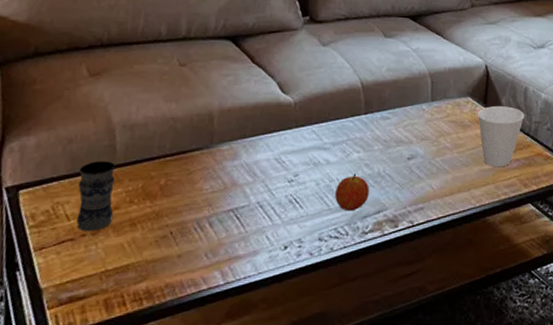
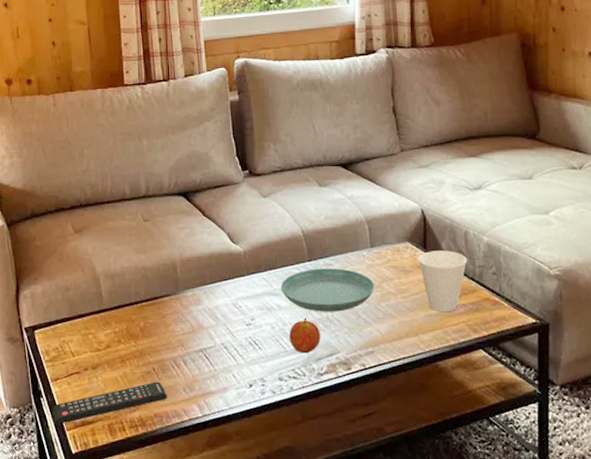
remote control: none [30,247,184,304] -> present [52,381,167,426]
jar: present [76,161,116,232] -> none [76,306,107,366]
saucer: none [331,122,432,167] -> present [280,268,375,312]

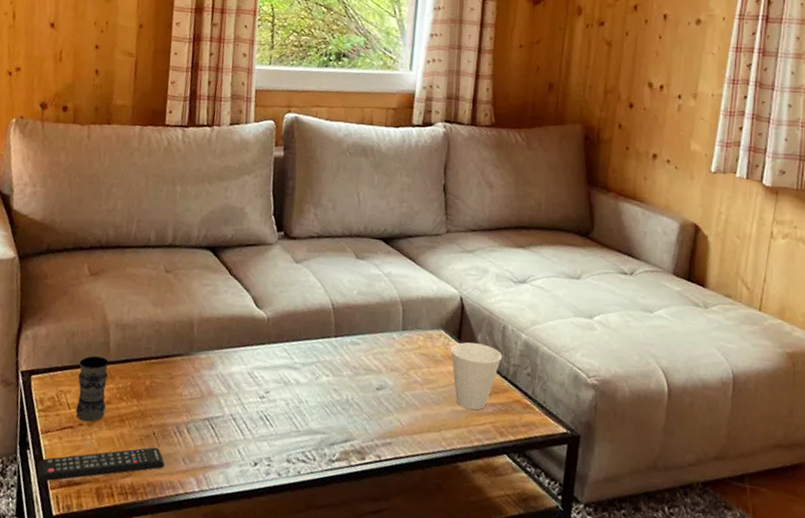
jar: none [76,306,107,366] -> present [75,356,110,422]
saucer: present [280,268,375,312] -> none [301,345,402,396]
fruit: present [289,317,320,354] -> none [303,397,337,437]

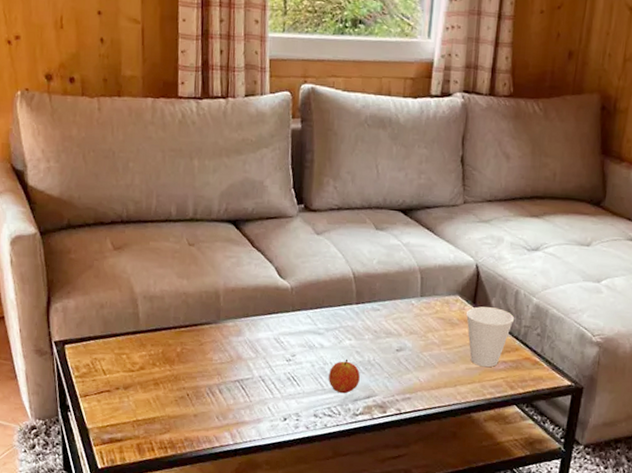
remote control: present [37,447,164,483] -> none [79,407,200,440]
jar: present [75,356,110,422] -> none [110,326,141,386]
fruit: none [303,397,337,437] -> present [329,359,360,394]

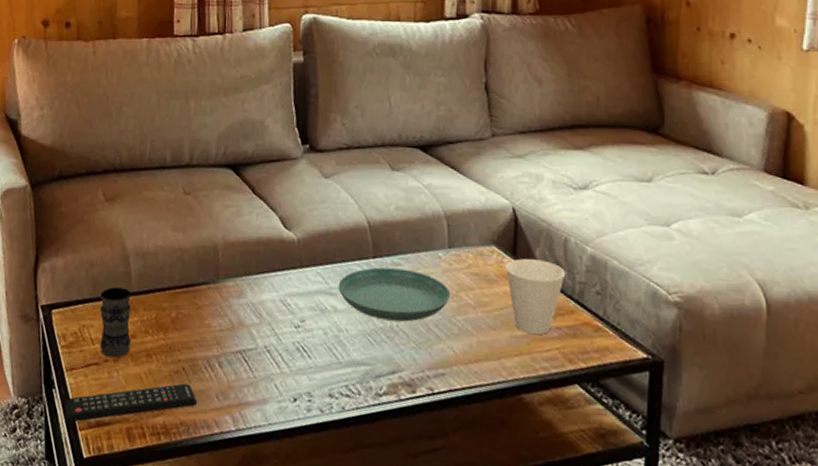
remote control: none [79,407,200,440] -> present [64,383,197,423]
jar: none [110,326,141,386] -> present [100,287,132,358]
saucer: none [325,312,420,357] -> present [338,267,451,322]
fruit: present [329,359,360,394] -> none [345,324,382,369]

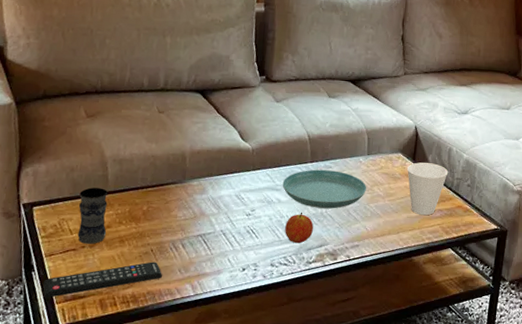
fruit: none [345,324,382,369] -> present [285,212,314,244]

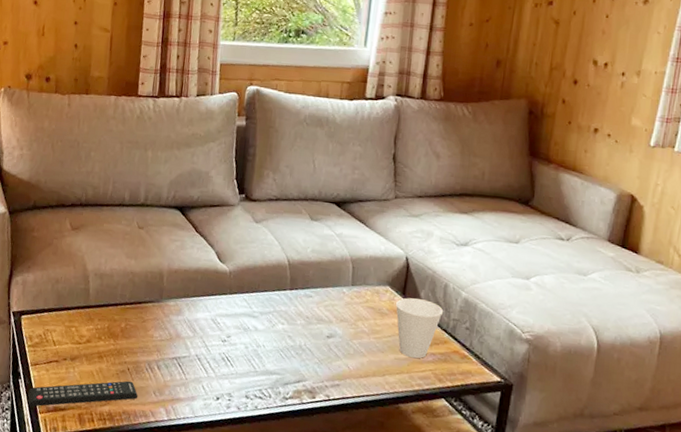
jar: present [77,187,108,244] -> none [60,300,89,358]
saucer: present [282,169,367,209] -> none [259,297,351,342]
fruit: present [285,212,314,244] -> none [261,342,291,377]

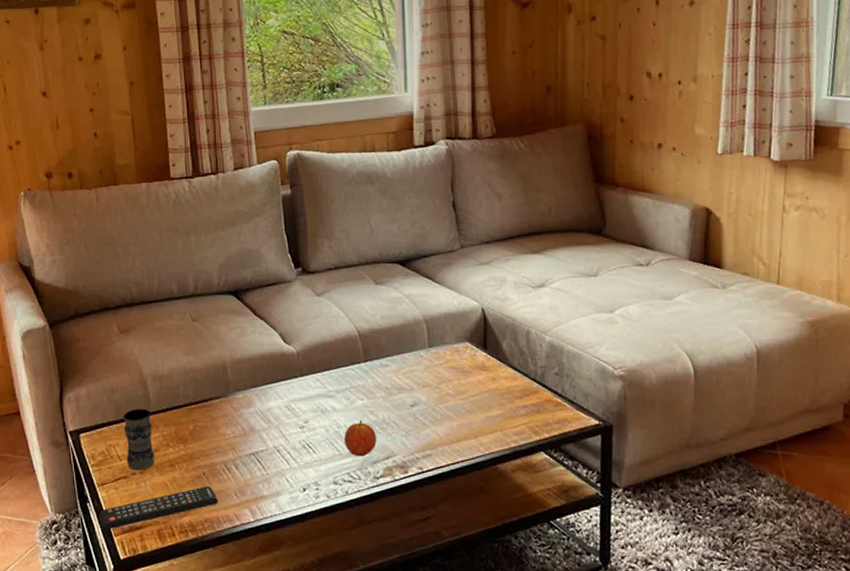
jar: none [60,300,89,358] -> present [123,409,155,470]
fruit: none [261,342,291,377] -> present [344,420,376,457]
cup: present [395,297,444,359] -> none [477,350,530,414]

